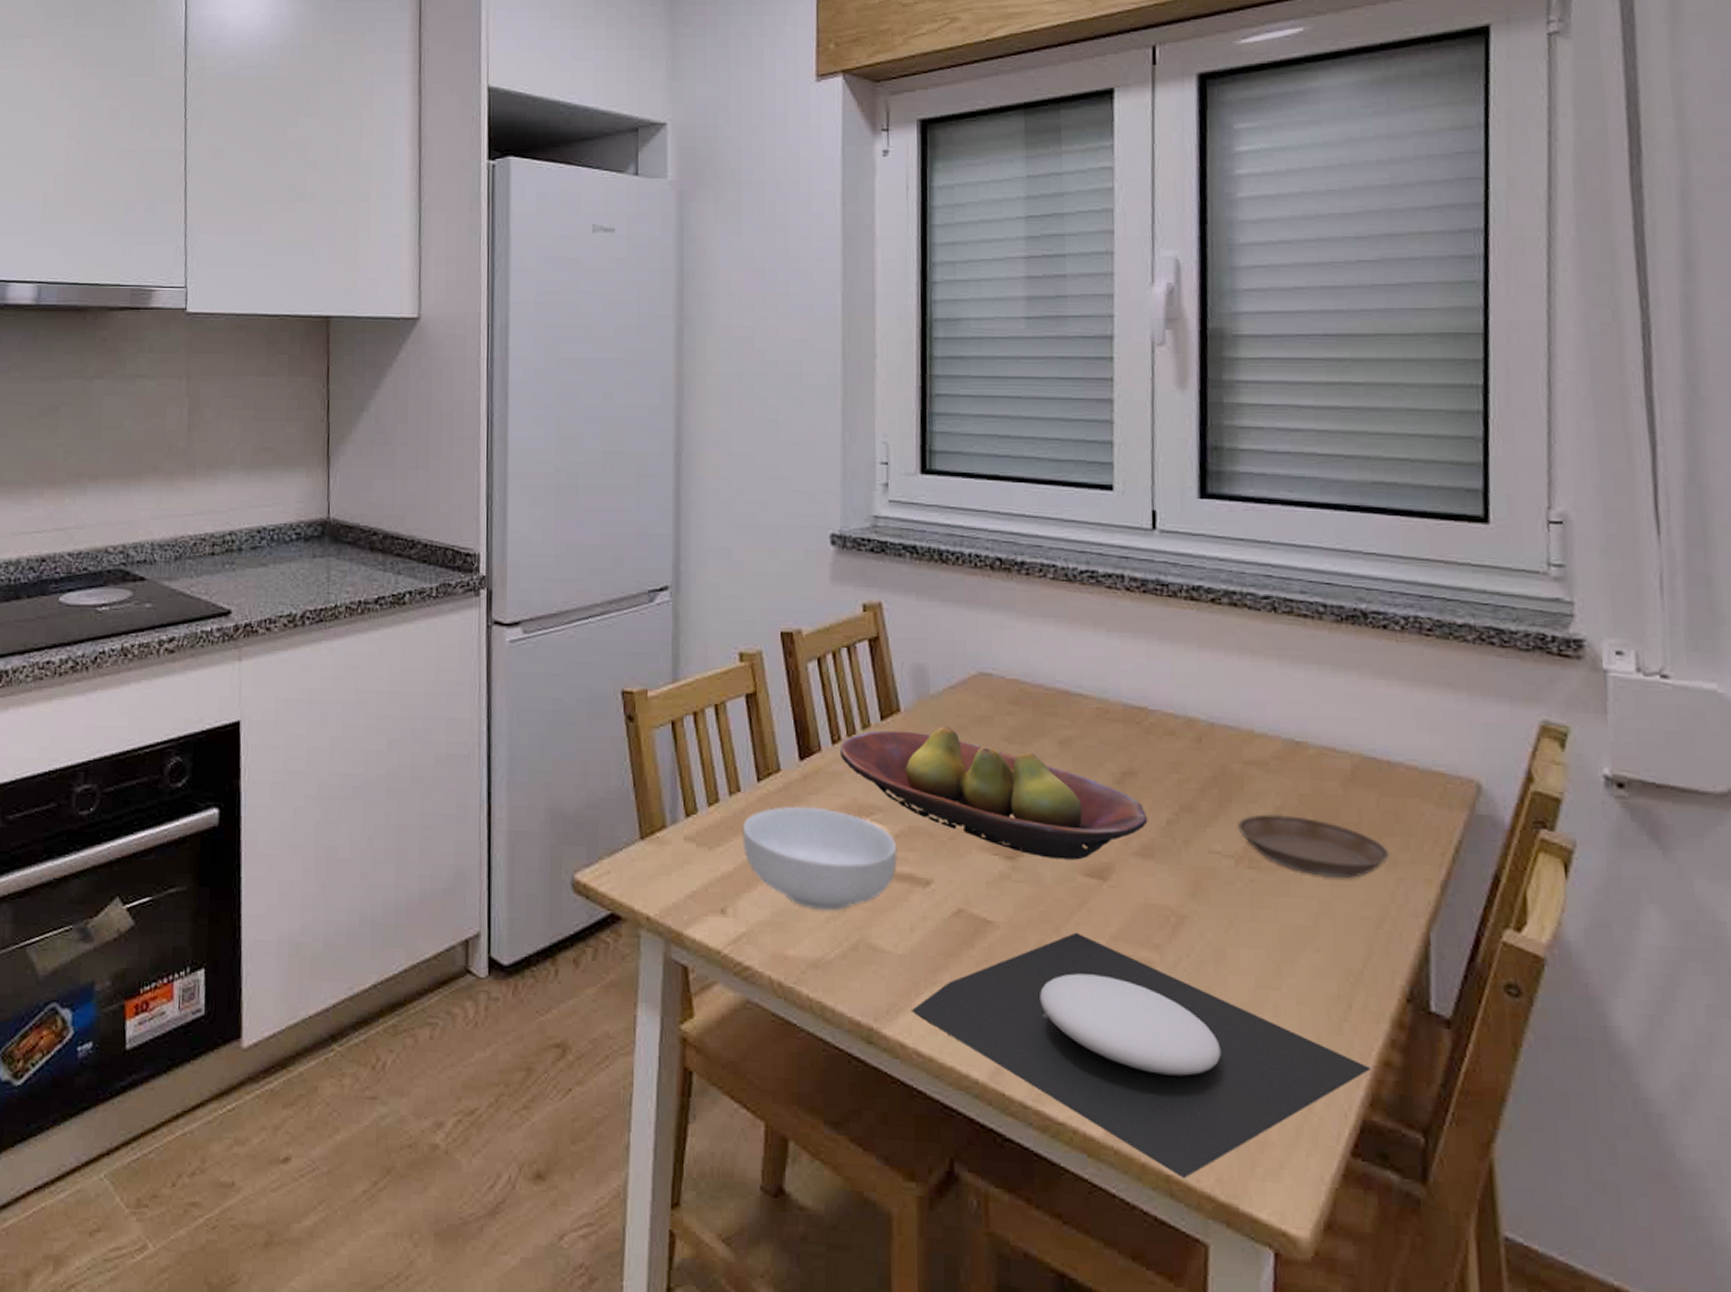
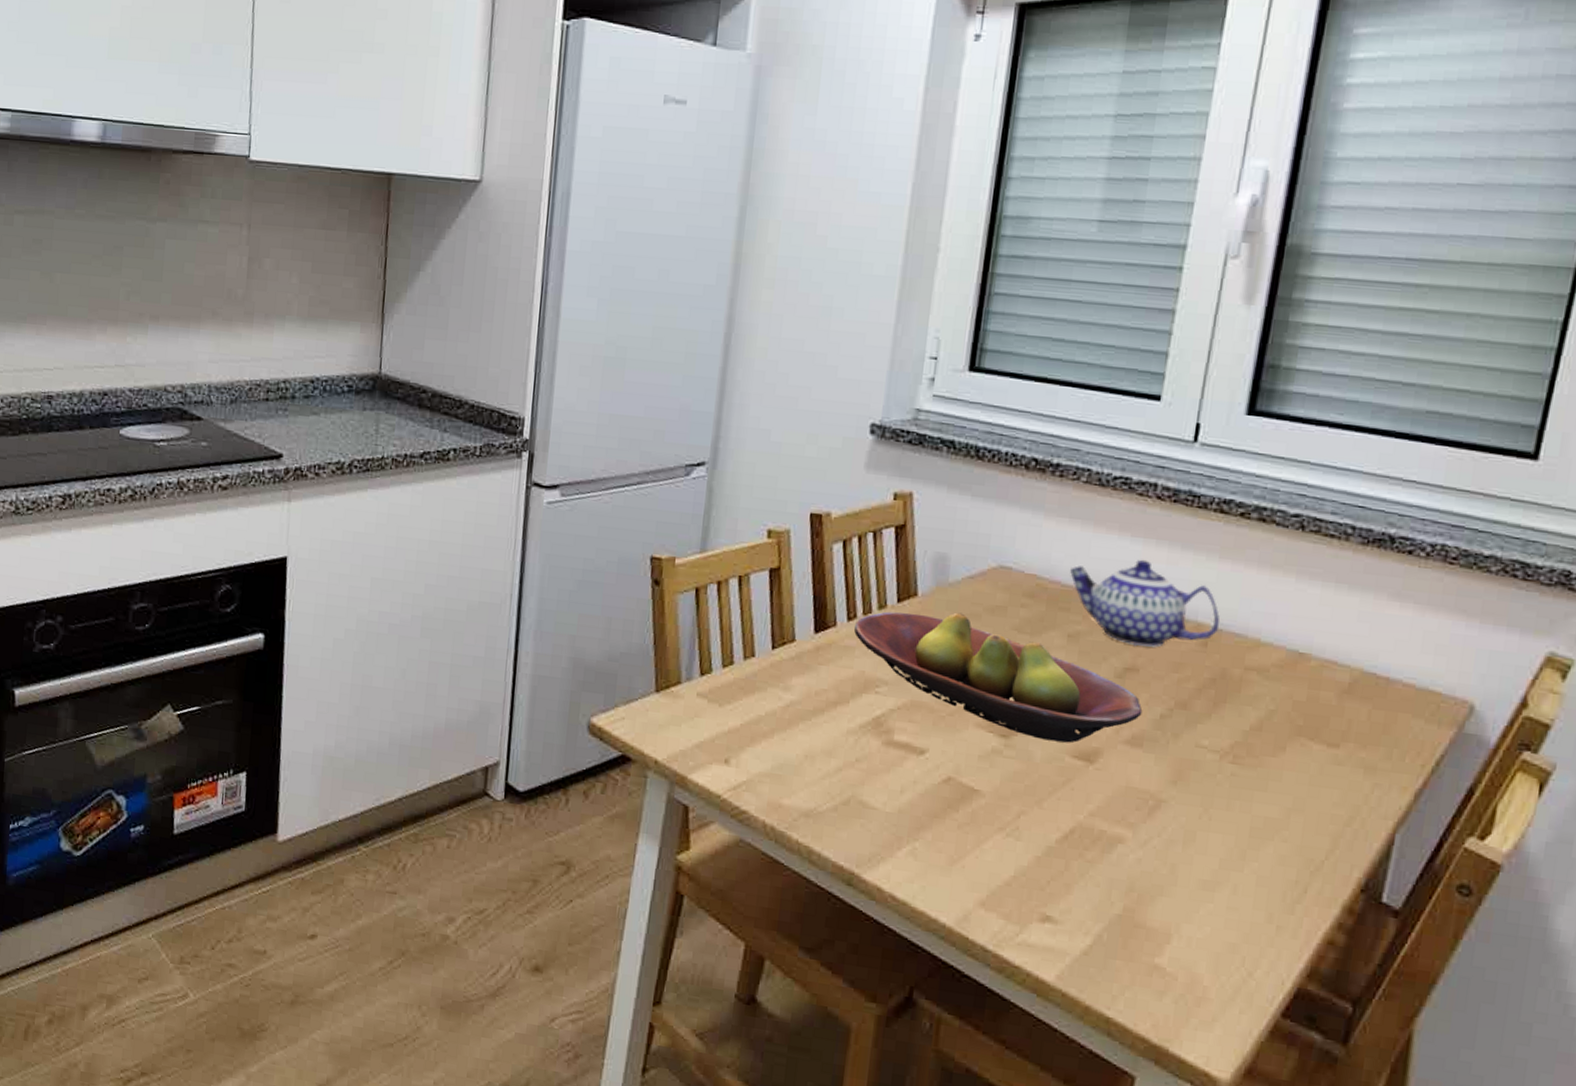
cereal bowl: present [742,806,897,911] -> none [751,673,898,770]
plate: present [912,932,1371,1179] -> none [892,806,1315,1022]
teapot: none [1051,655,1211,748] -> present [1070,559,1221,648]
saucer: present [1238,814,1390,878] -> none [1228,716,1372,780]

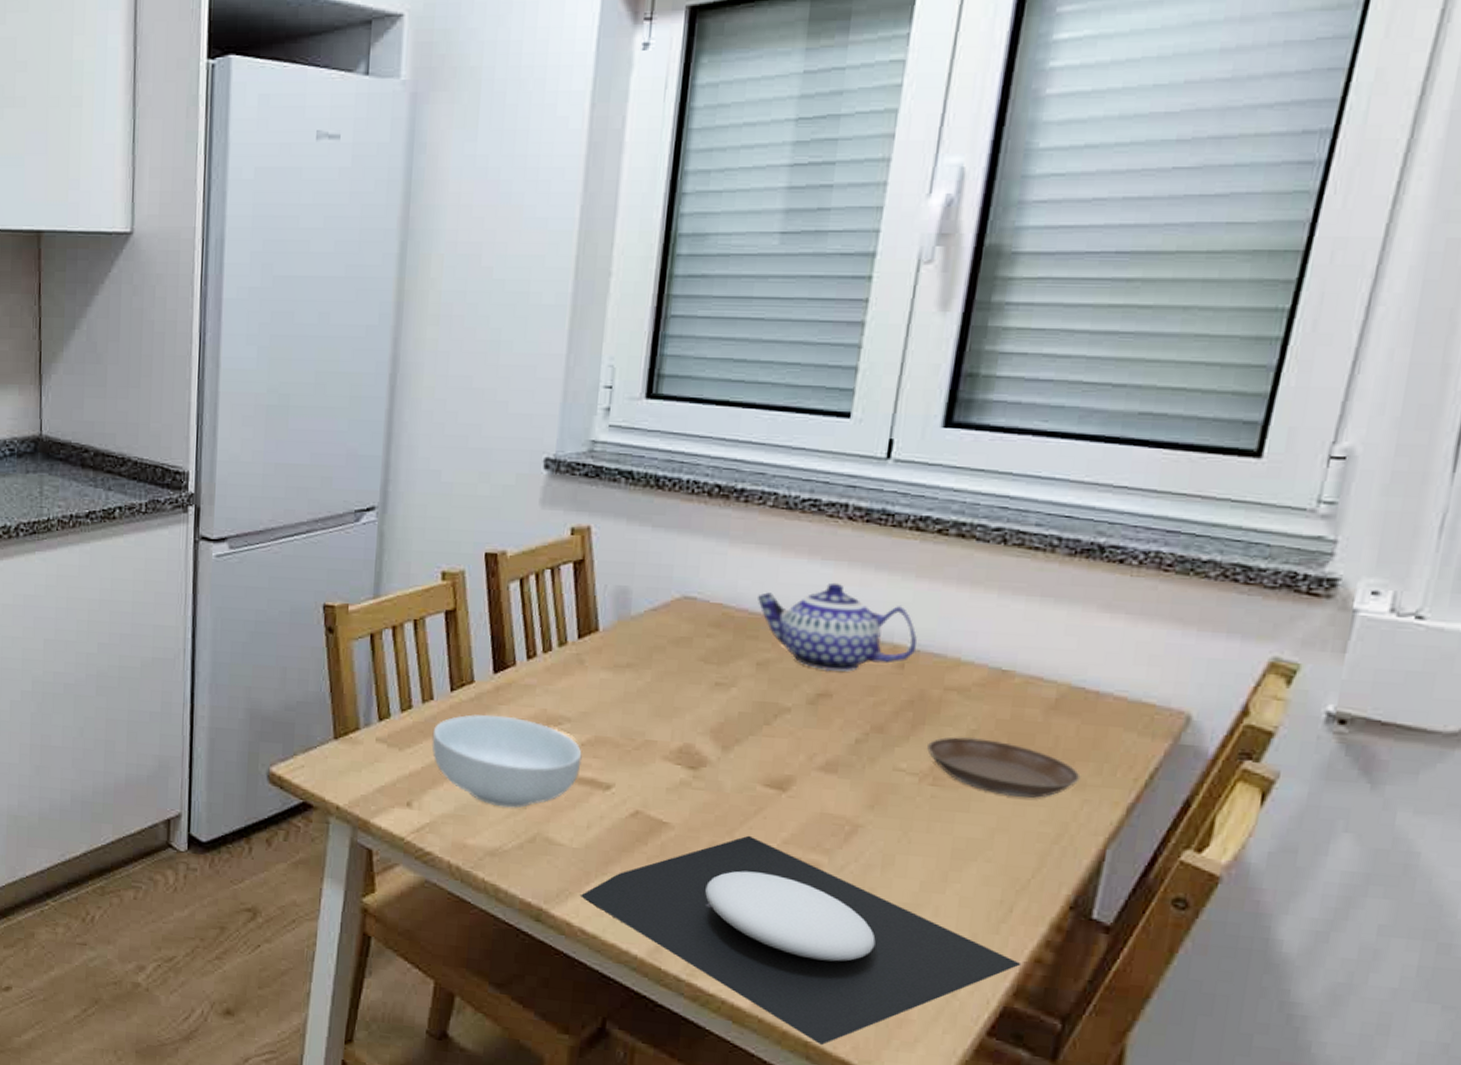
cereal bowl: none [751,673,898,770] -> present [431,714,582,808]
fruit bowl: present [854,611,1143,743] -> none [535,646,837,772]
plate: none [892,806,1315,1022] -> present [581,835,1022,1046]
saucer: none [1228,716,1372,780] -> present [927,737,1081,798]

